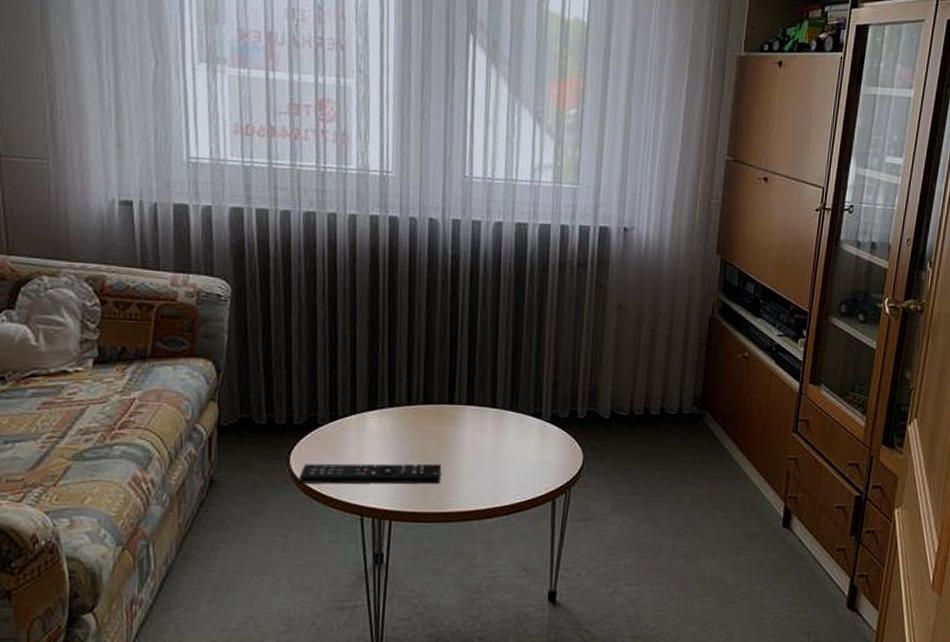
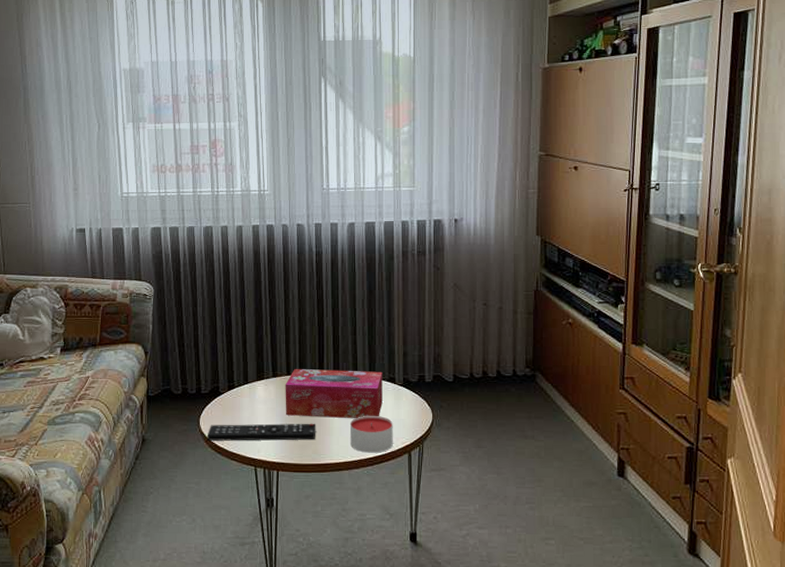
tissue box: none [403,398,527,460] -> present [285,369,383,419]
candle: none [483,455,536,500] -> present [351,415,393,453]

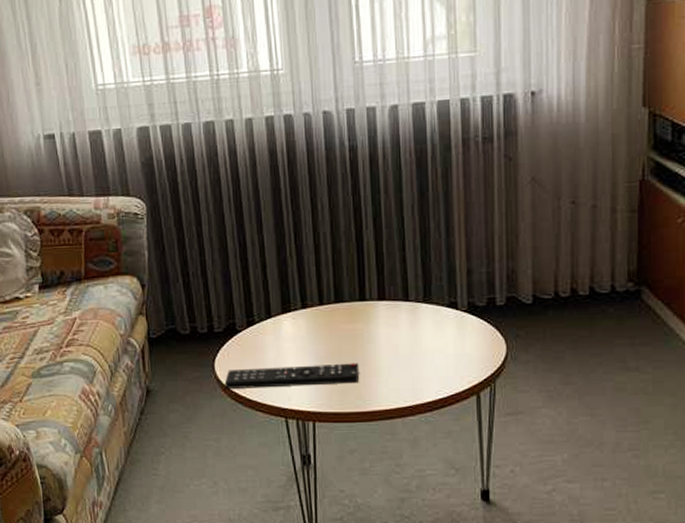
tissue box: present [285,369,383,419] -> none [317,295,442,356]
candle: present [351,415,393,453] -> none [402,349,457,396]

